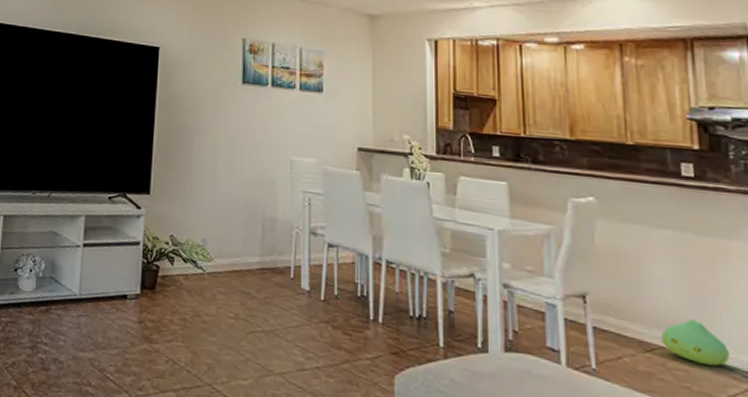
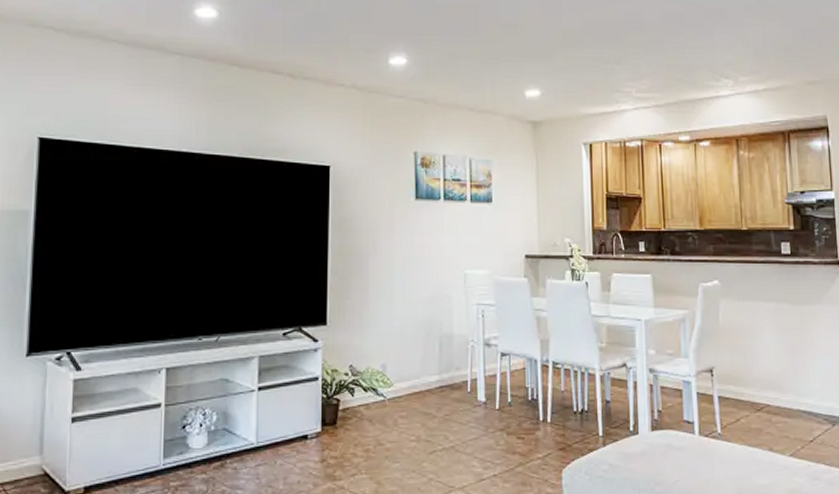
plush toy: present [661,319,731,367] -> none [768,378,816,415]

